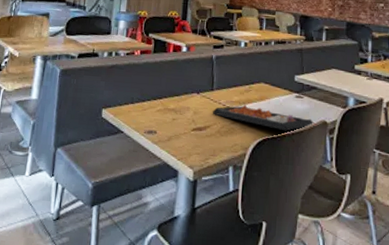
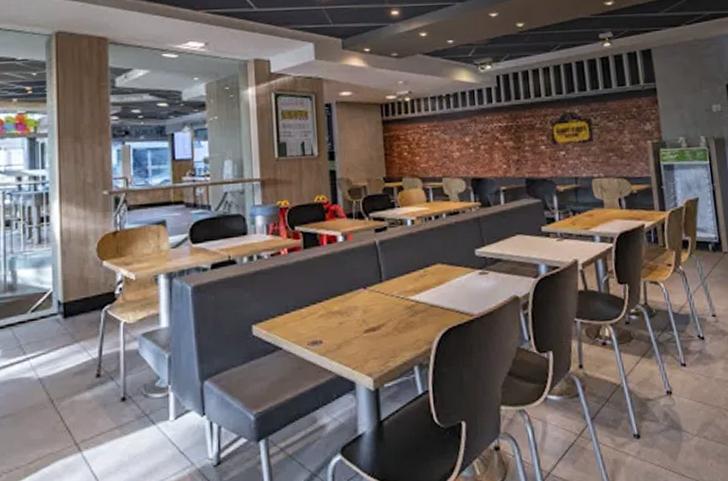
food tray: present [212,104,316,131] -> none [384,292,506,315]

